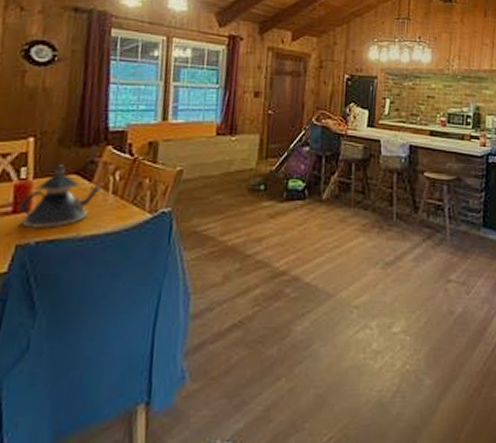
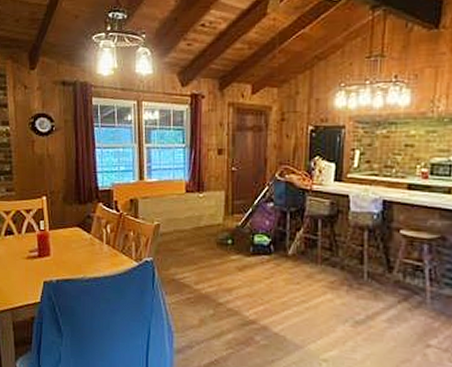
teapot: present [19,165,103,228] -> none [43,219,99,270]

